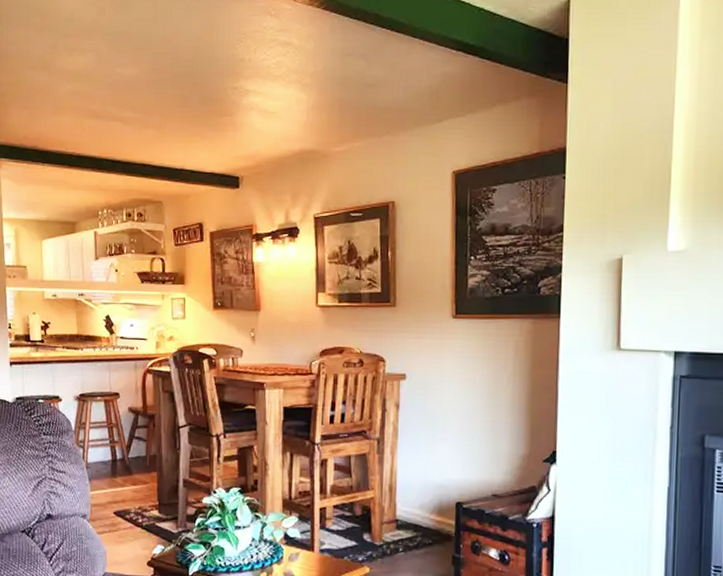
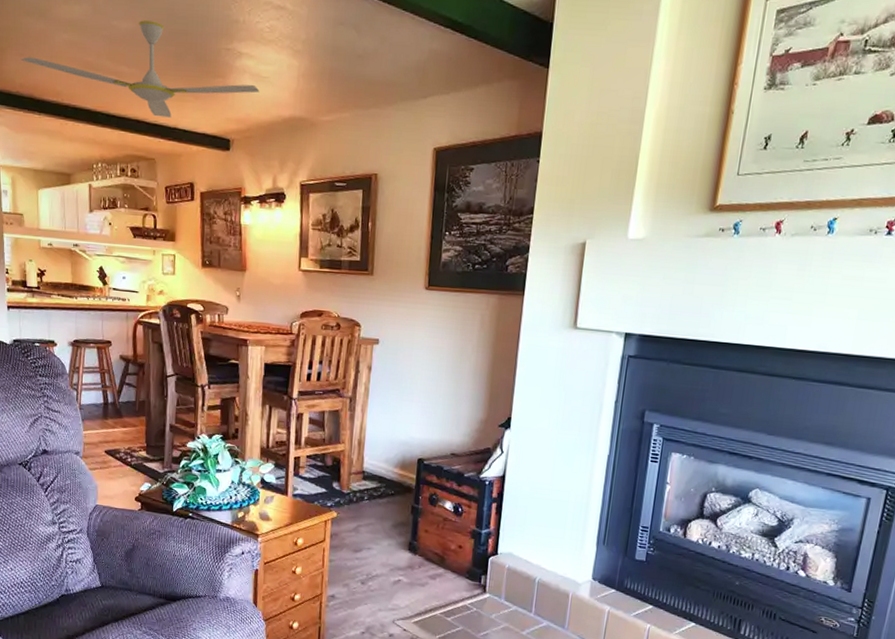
ceiling fan: none [24,66,268,159] -> present [21,20,260,118]

